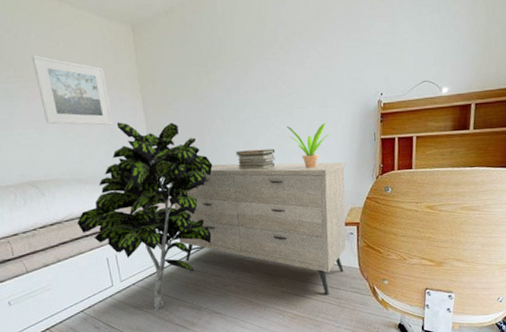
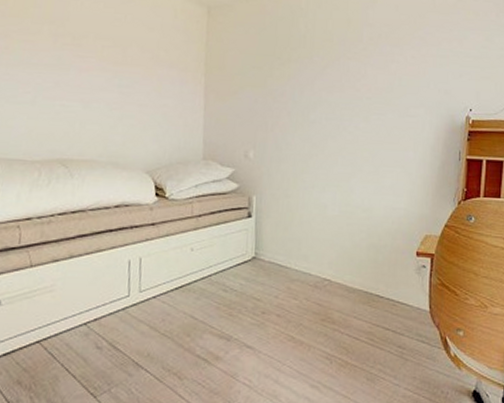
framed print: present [31,55,114,125] -> none [93,25,170,108]
indoor plant: present [77,122,213,310] -> none [102,105,271,334]
dresser: present [171,162,346,295] -> none [218,165,423,341]
book stack: present [235,149,275,170] -> none [299,153,344,177]
potted plant: present [286,123,330,168] -> none [360,132,409,183]

